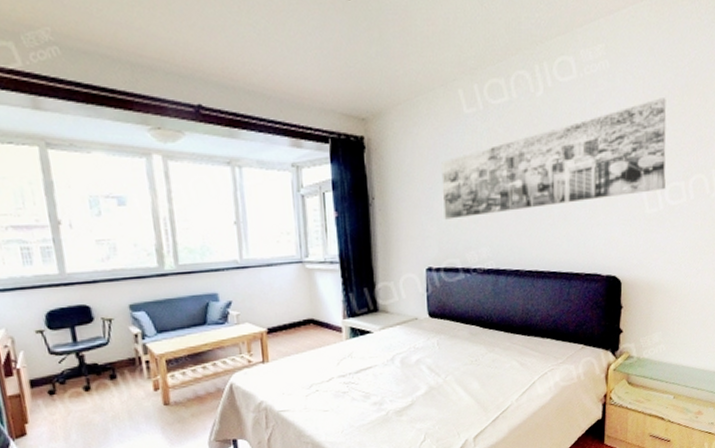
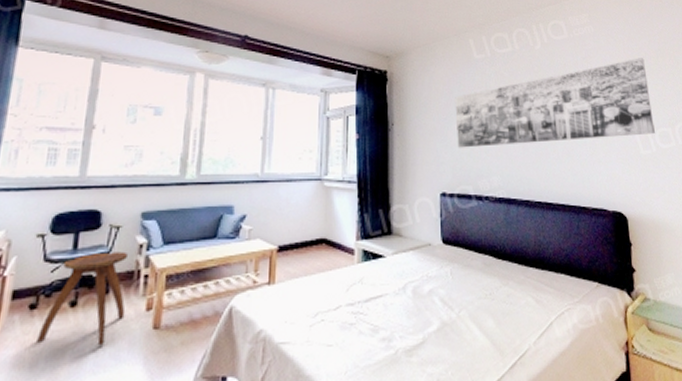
stool: none [63,341,136,421] -> present [37,251,129,346]

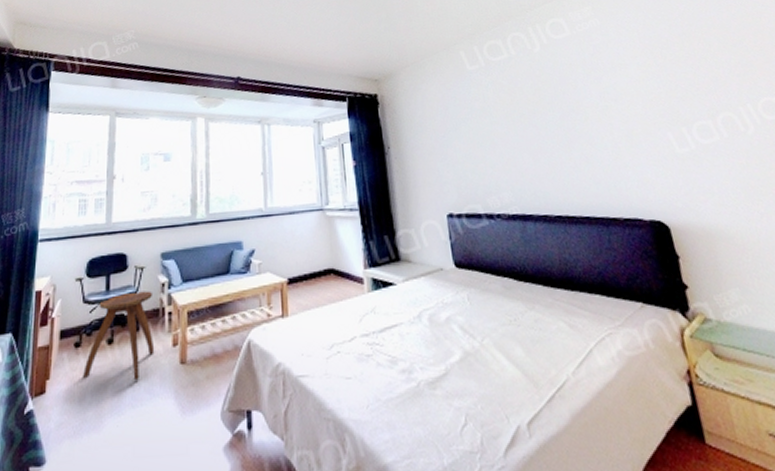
wall art: present [455,58,655,148] -> none [451,45,691,165]

